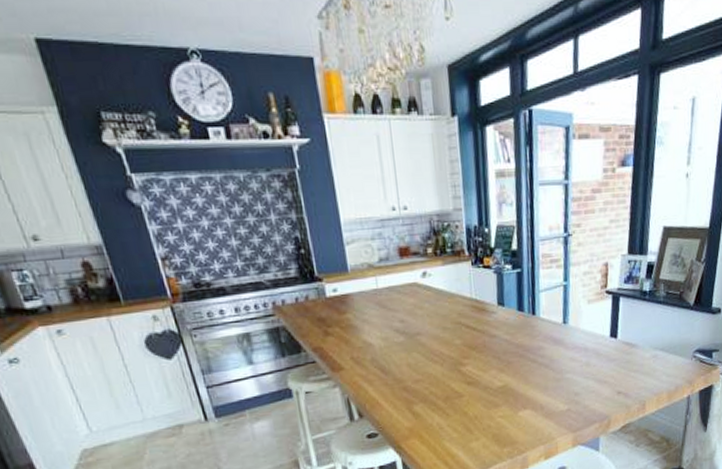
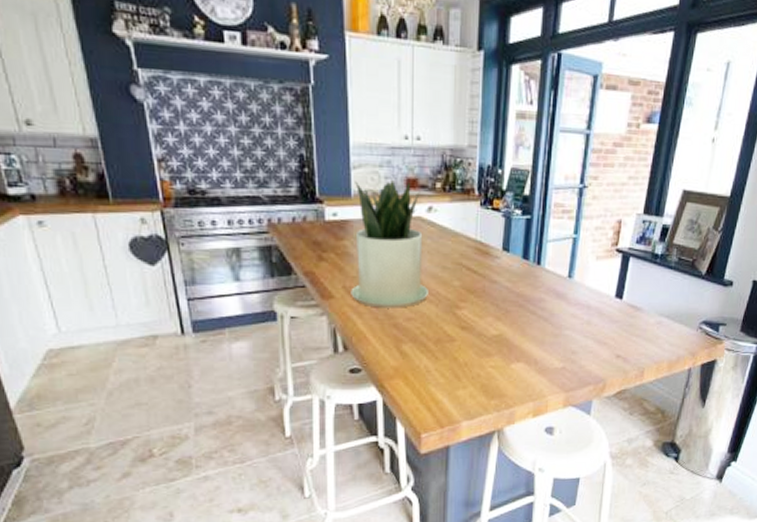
planter: none [350,250,433,374] -> present [351,179,428,308]

